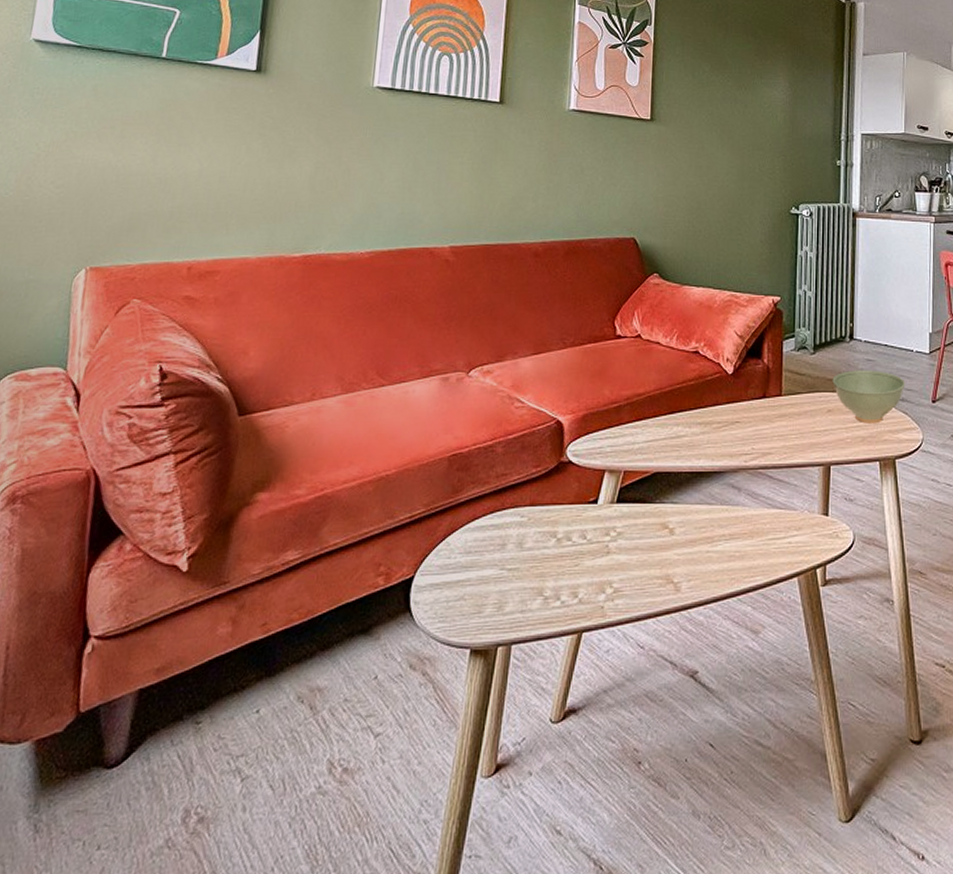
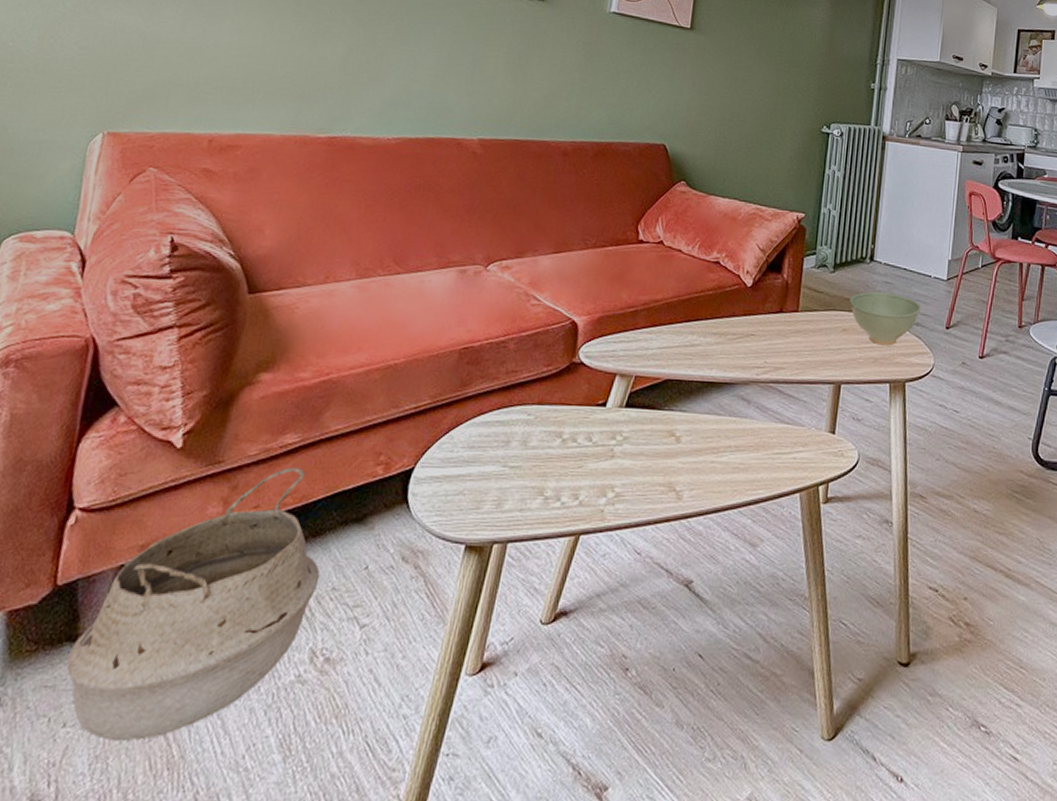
woven basket: none [95,584,332,861] -> present [66,468,320,742]

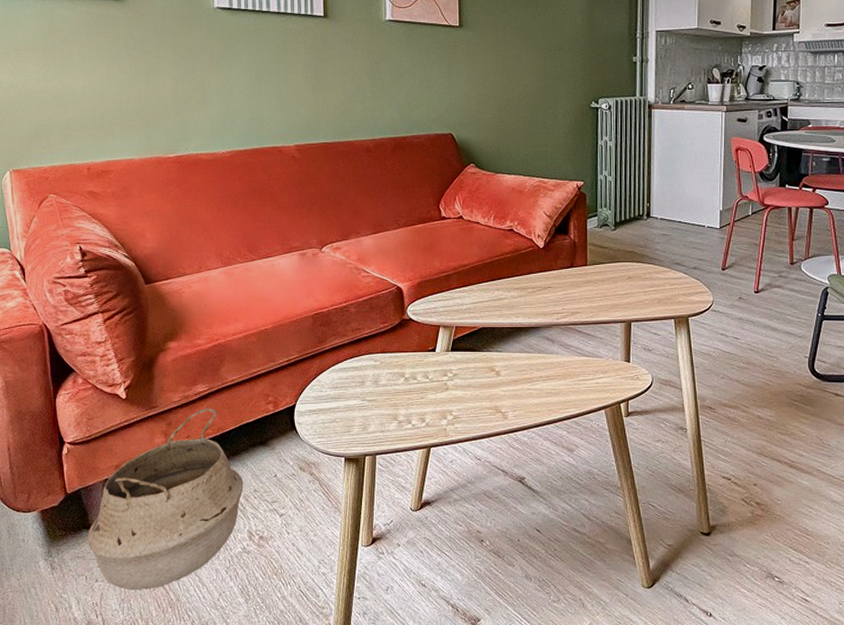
bowl: present [849,291,922,346] -> none [632,243,698,288]

